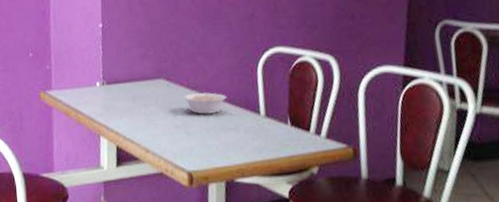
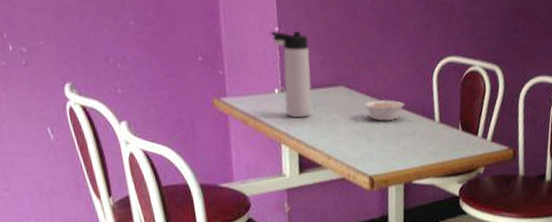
thermos bottle: none [94,26,132,111] -> present [270,30,313,118]

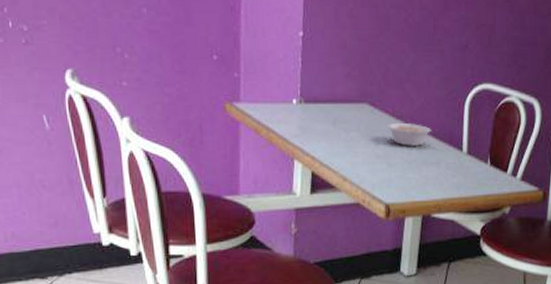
thermos bottle: present [270,30,313,118] -> none [293,35,335,133]

